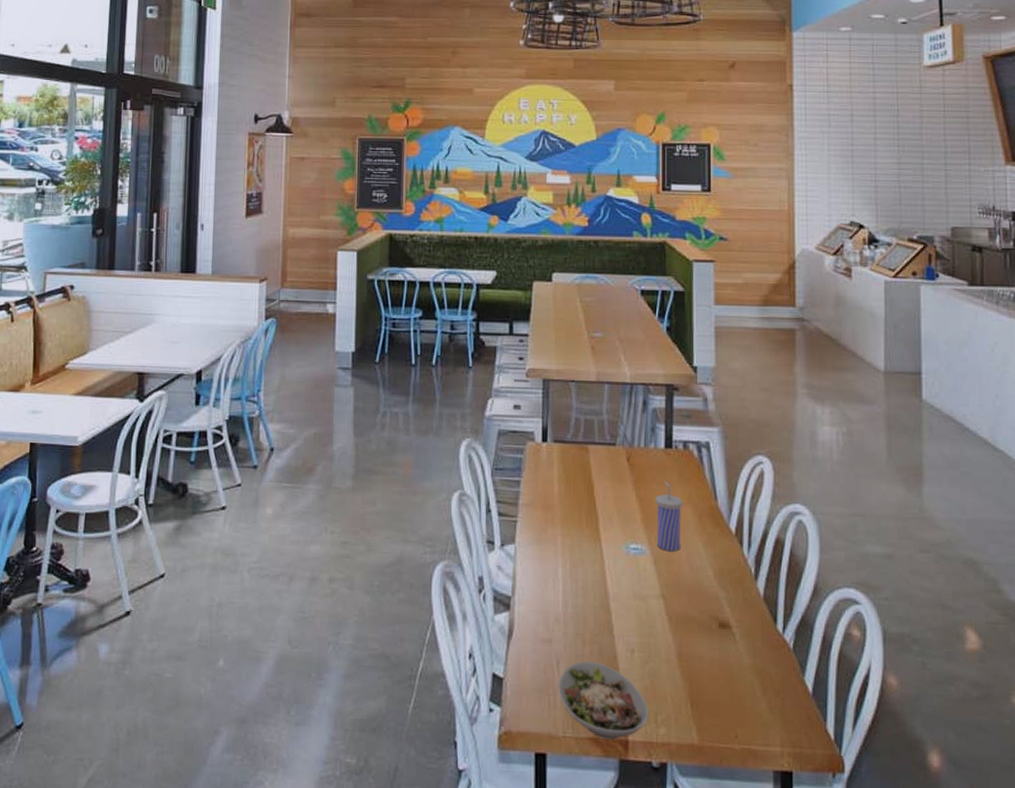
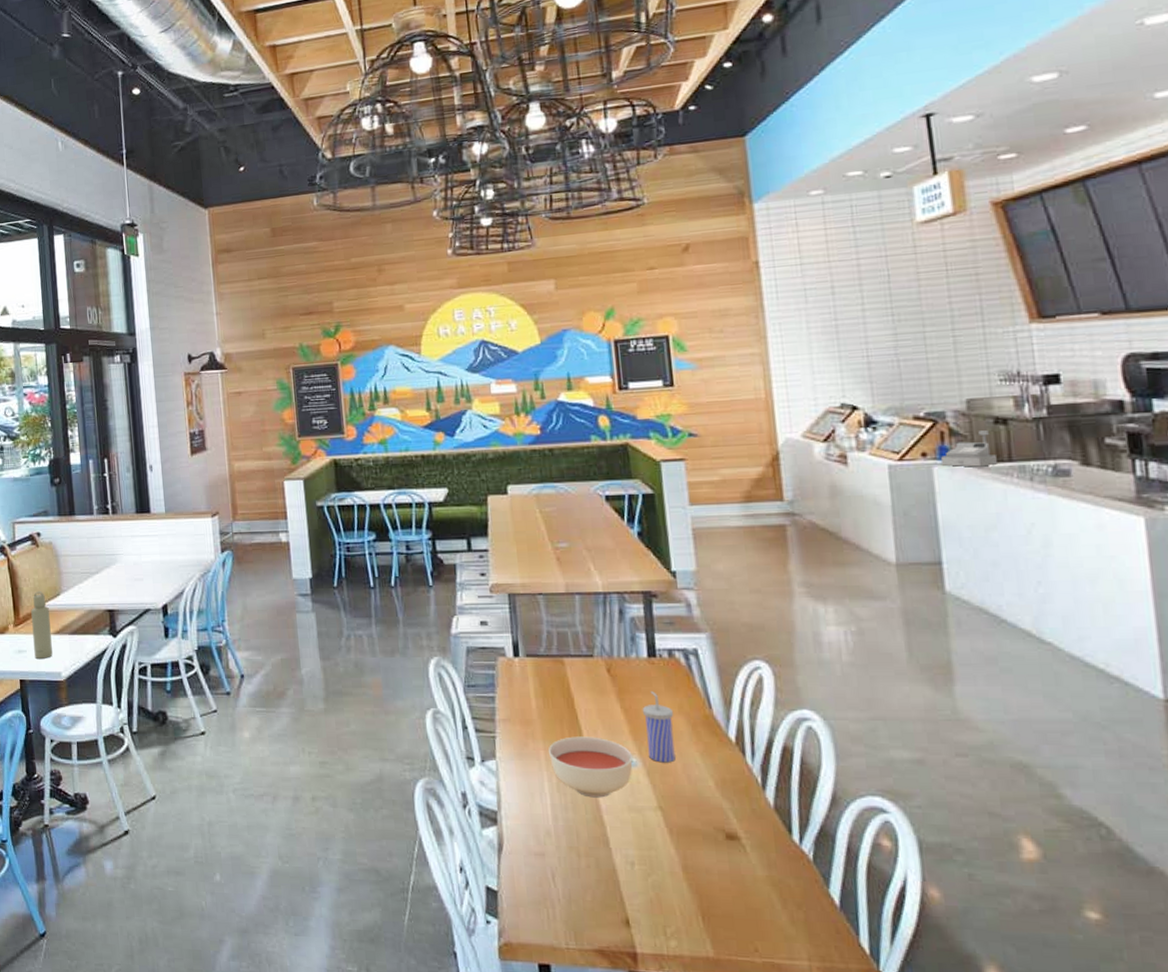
bottle: none [50,348,73,421] -> present [31,591,53,659]
salad: present [558,661,649,740] -> none [555,874,657,953]
bowl: none [565,523,642,585] -> present [548,736,633,798]
cash register: none [927,256,971,289] -> present [940,430,997,468]

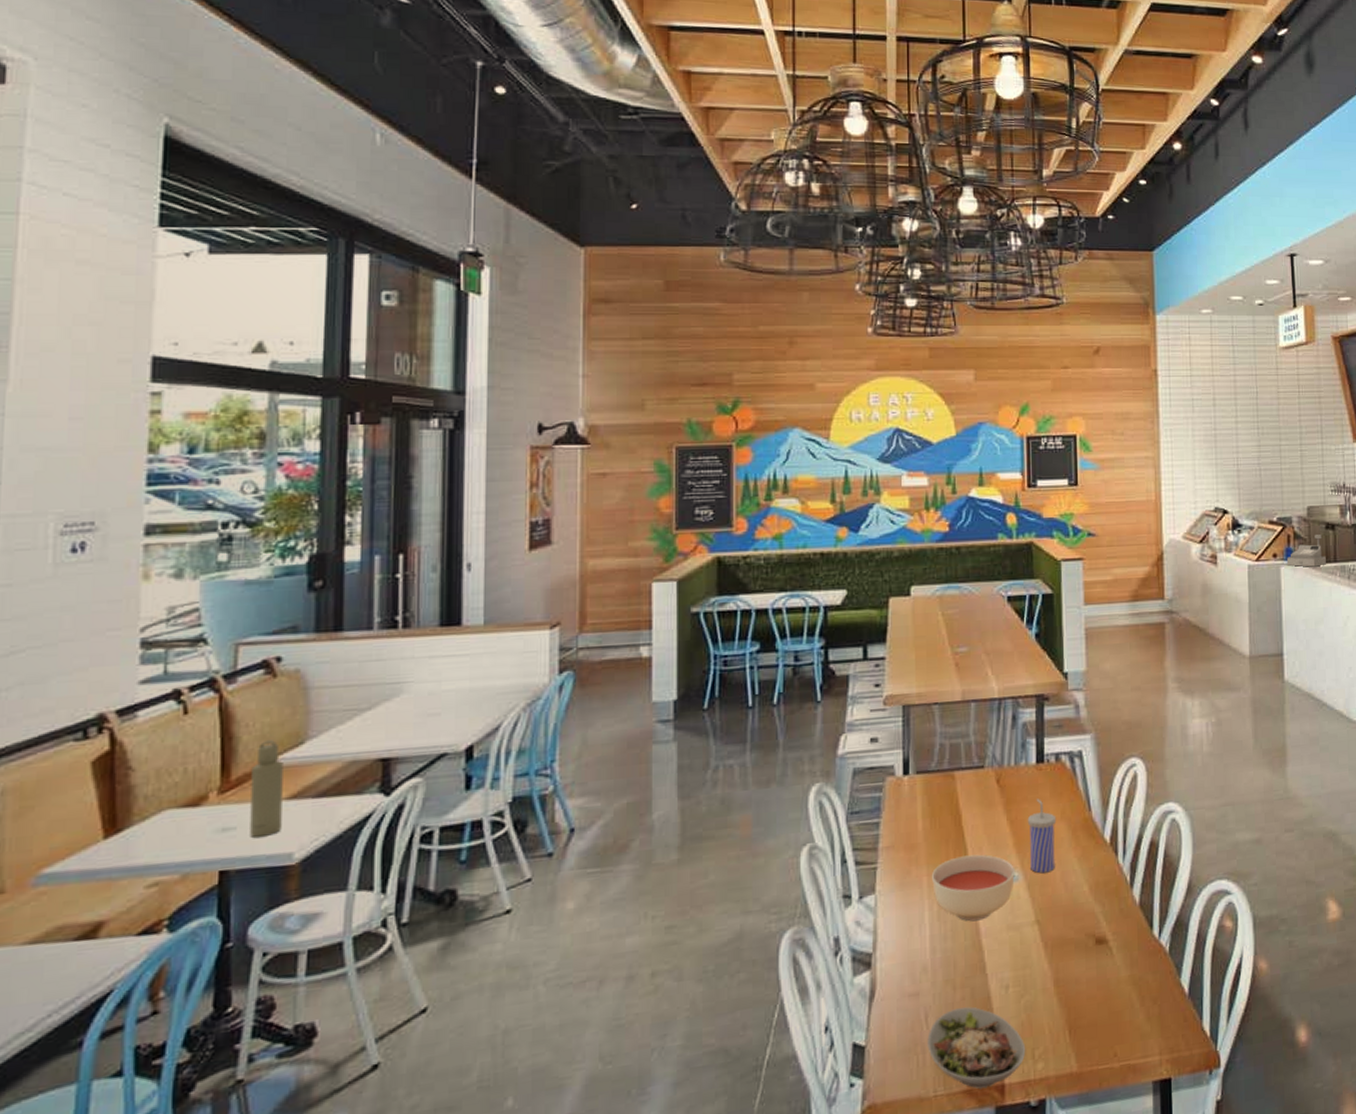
salad: none [555,874,657,953] -> present [927,1006,1026,1090]

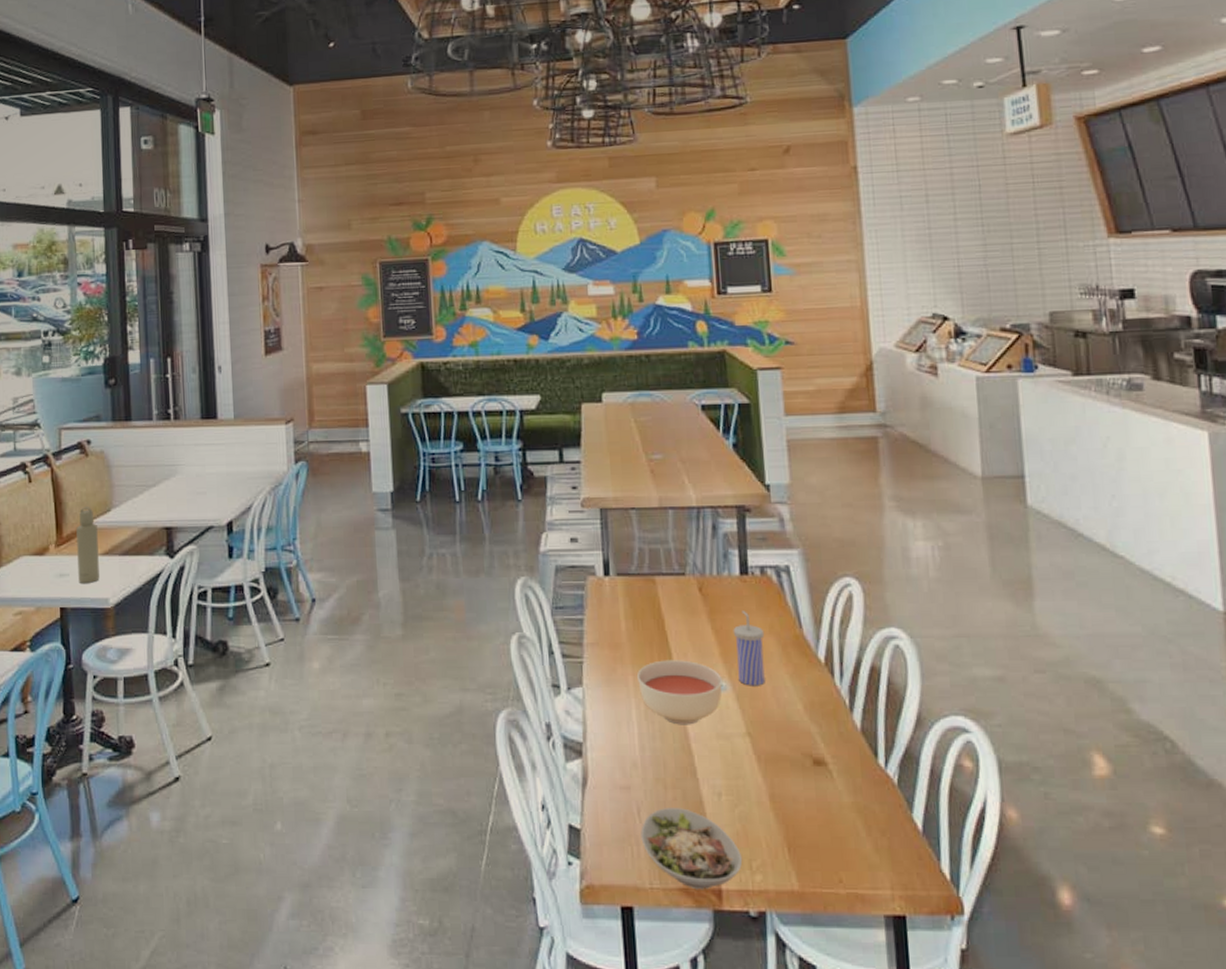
cash register: present [1286,534,1326,568] -> none [1024,343,1077,380]

